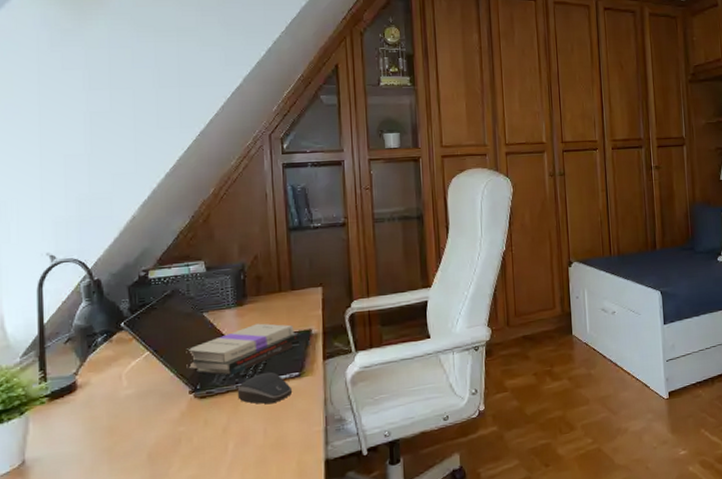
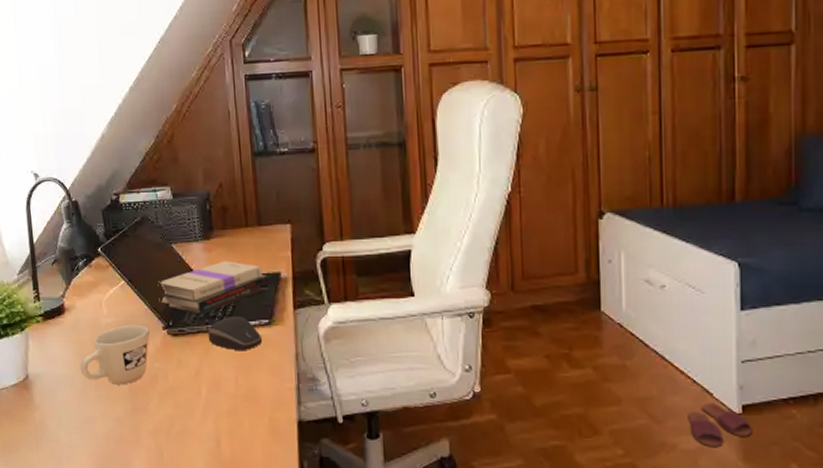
mug: none [91,392,175,456] -> present [79,324,150,385]
slippers: none [634,393,675,427] -> present [687,403,751,448]

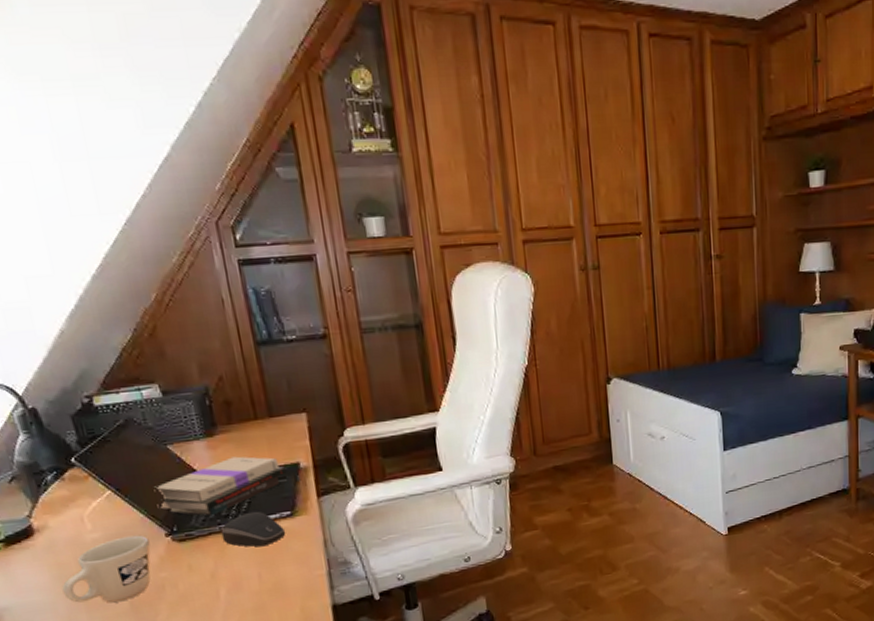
slippers: present [687,403,751,448] -> none [687,529,735,566]

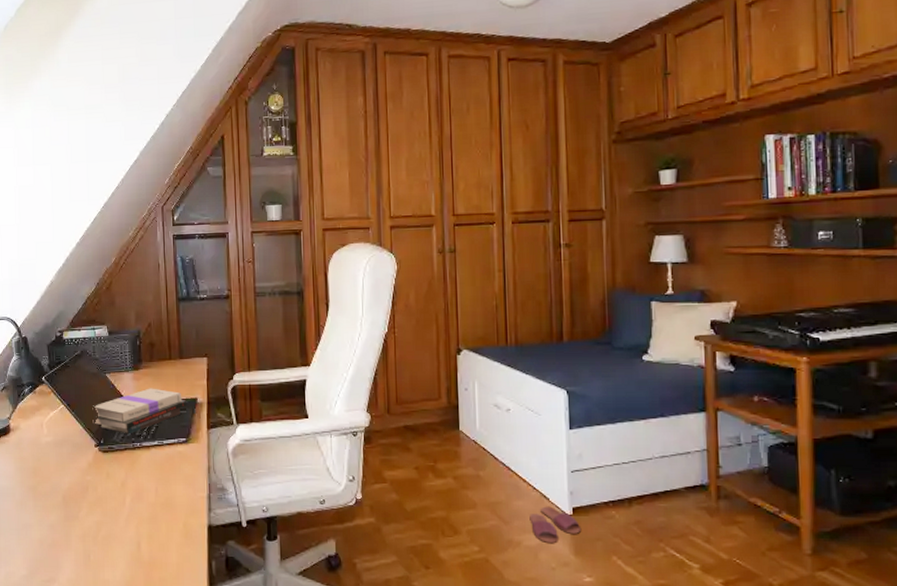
mug: present [61,535,151,603] -> none [20,443,83,496]
computer mouse: present [221,511,286,547] -> none [133,435,180,466]
slippers: none [687,529,735,566] -> present [529,506,580,544]

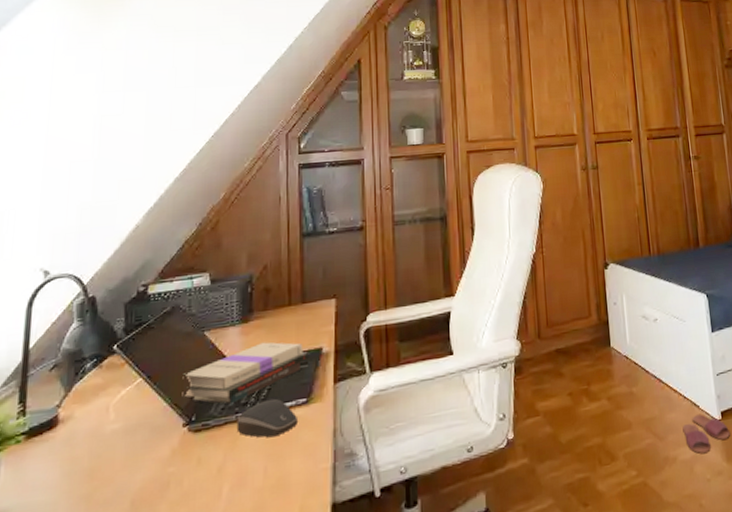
computer mouse: none [133,435,180,466] -> present [236,398,299,438]

